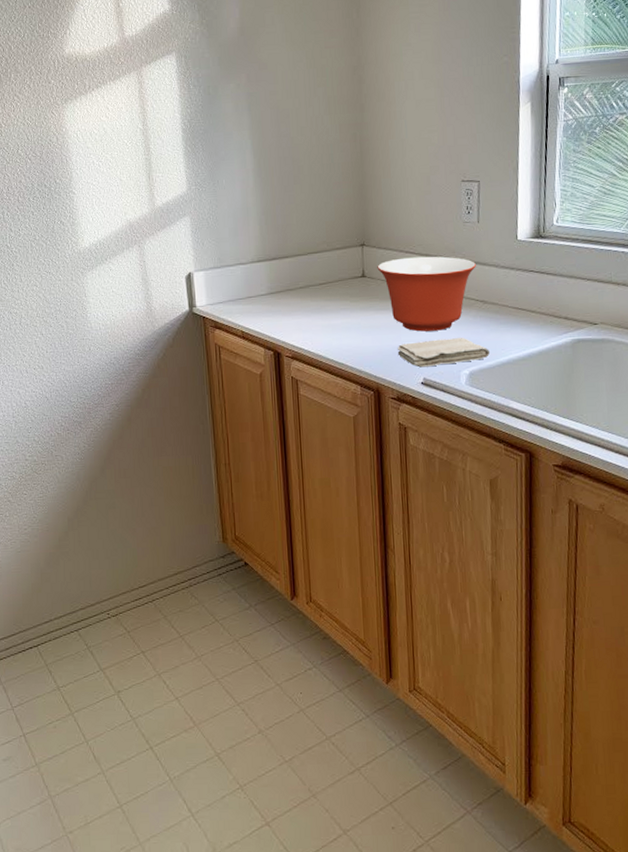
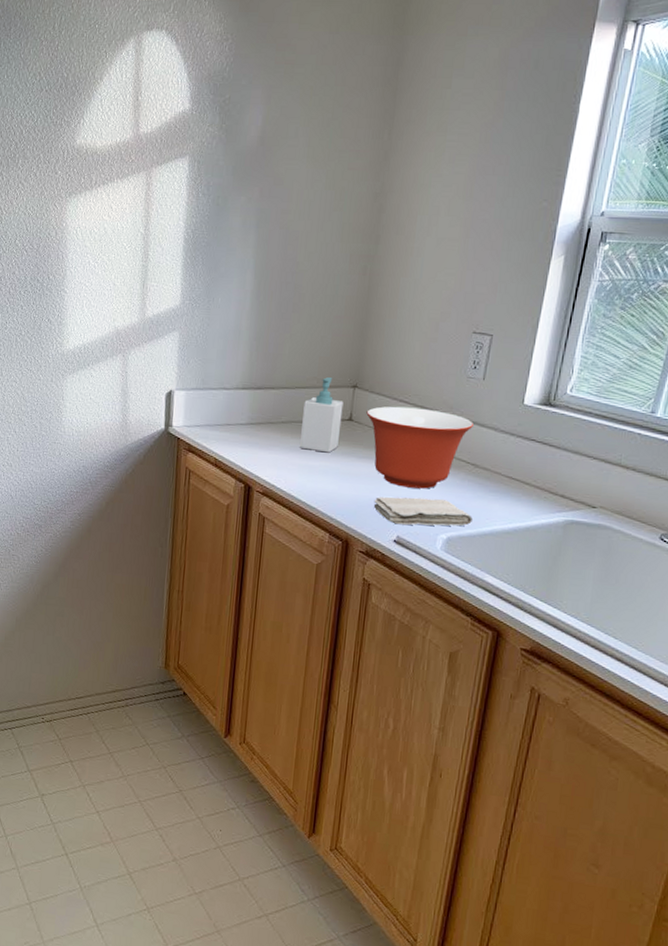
soap bottle: none [318,240,356,311] -> present [299,377,344,453]

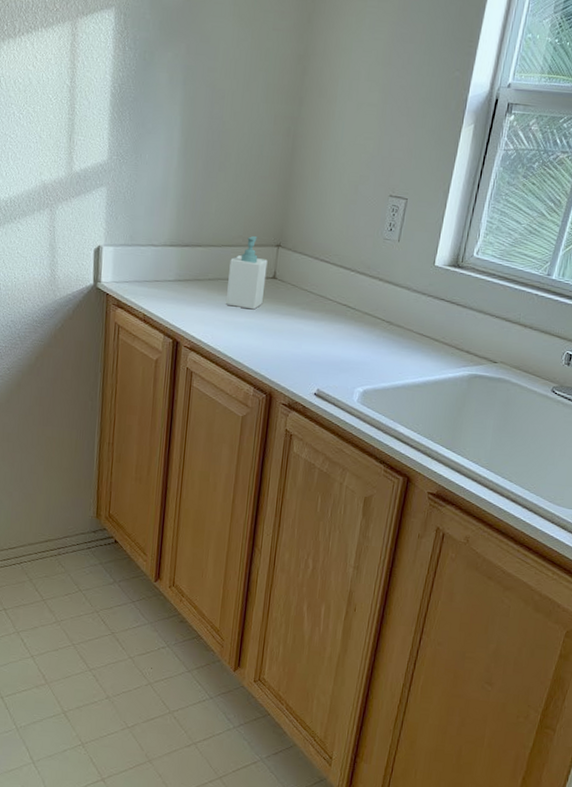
mixing bowl: present [366,406,473,489] -> none [289,265,389,345]
washcloth: present [373,496,472,527] -> none [295,352,387,380]

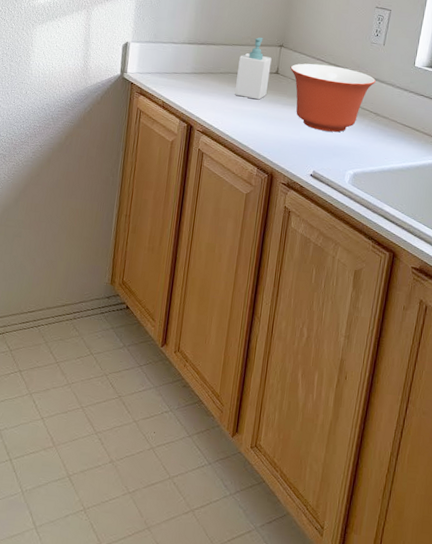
mixing bowl: none [289,265,389,345] -> present [290,63,376,133]

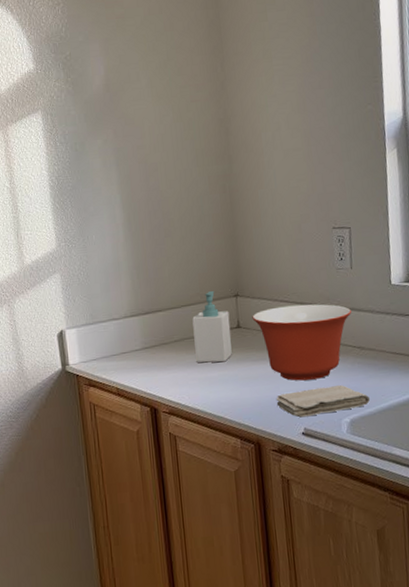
washcloth: none [294,138,374,164] -> present [276,385,370,418]

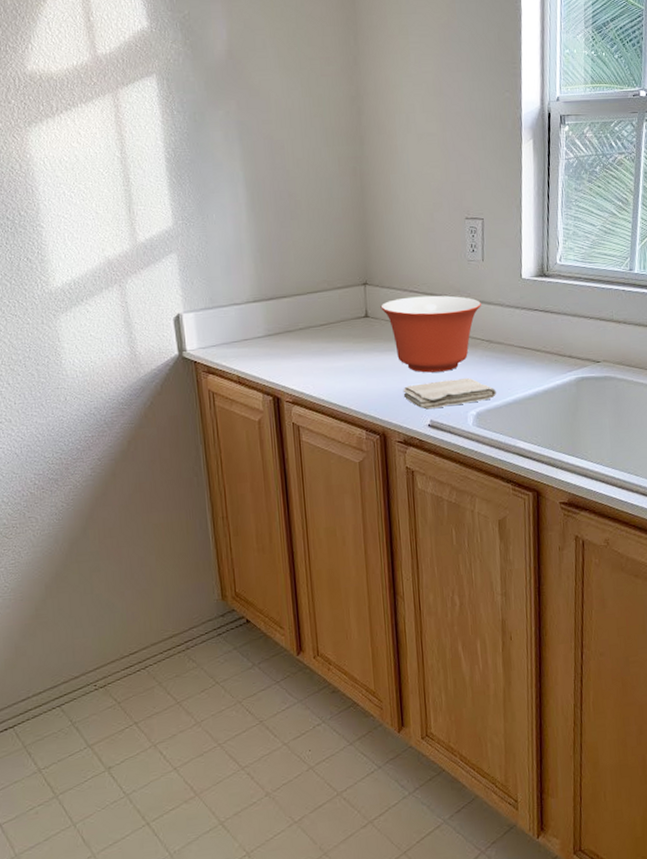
soap bottle: present [192,291,232,363] -> none [318,278,359,352]

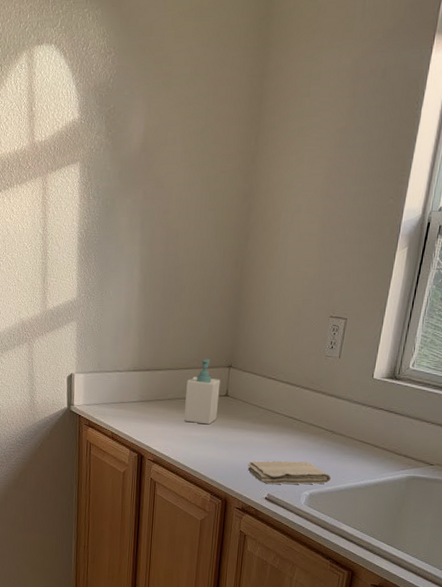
soap bottle: none [318,278,359,352] -> present [183,359,221,425]
mixing bowl: present [380,295,481,373] -> none [240,383,331,453]

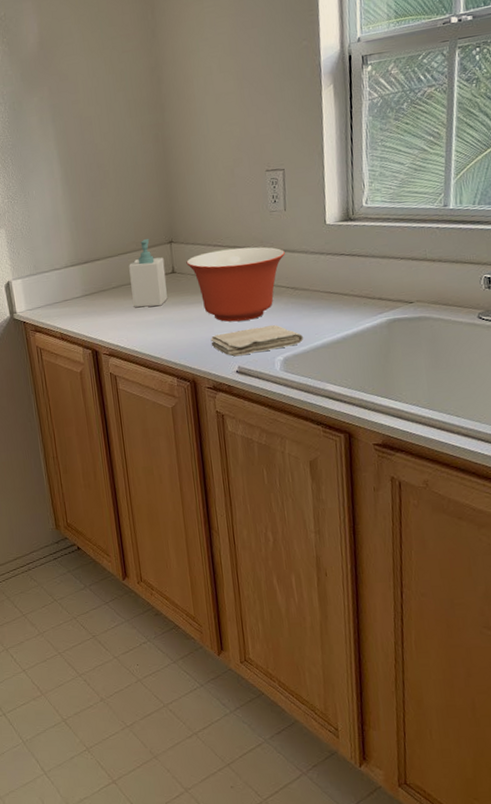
mixing bowl: none [240,383,331,453] -> present [186,247,285,322]

